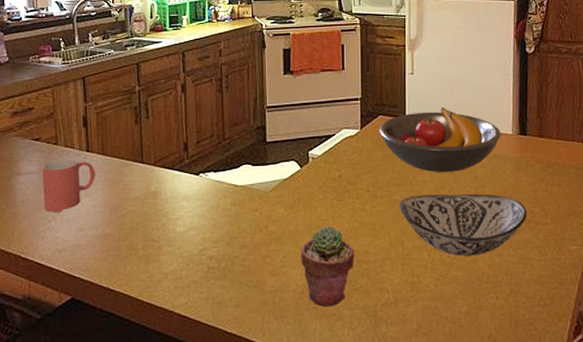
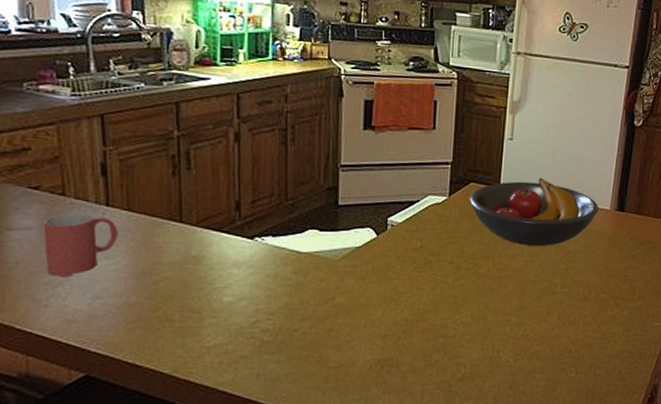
potted succulent: present [301,226,355,307] -> none [371,299,432,382]
decorative bowl: present [399,193,527,256] -> none [484,268,616,331]

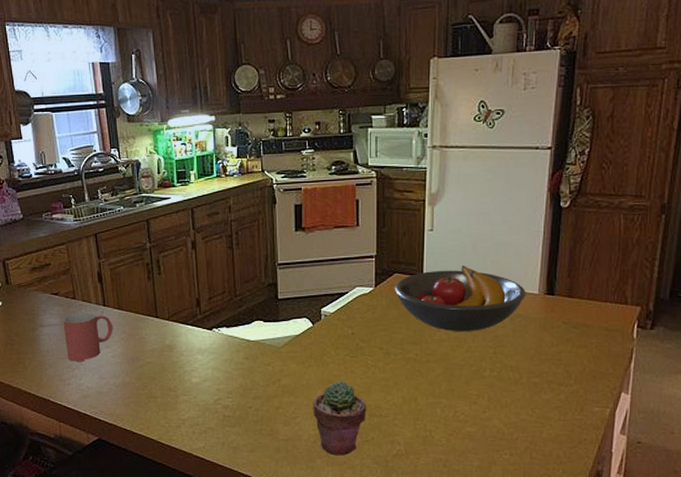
potted succulent: none [371,299,432,382] -> present [313,381,367,456]

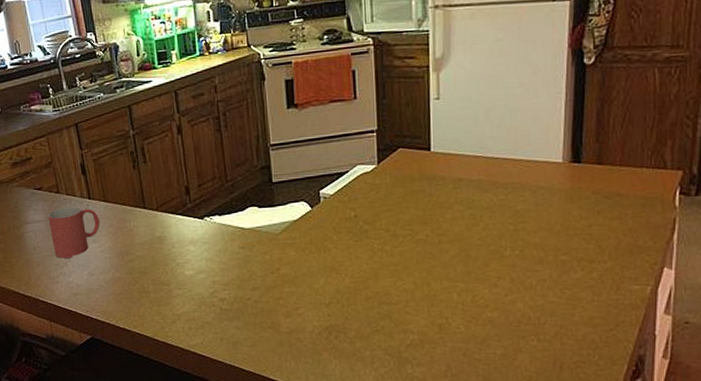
potted succulent: present [313,381,367,456] -> none [315,267,375,348]
fruit bowl: present [394,265,526,331] -> none [399,135,548,208]

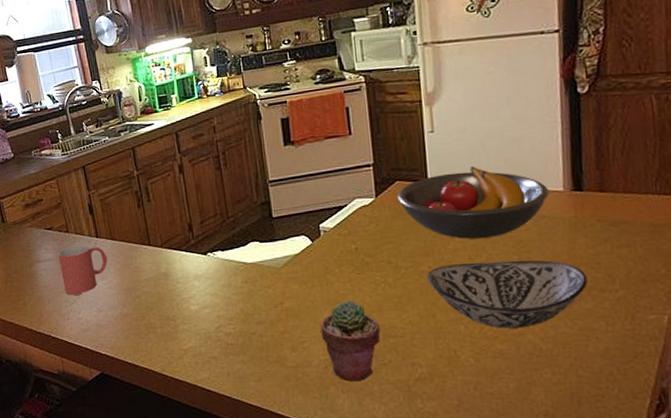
potted succulent: none [315,267,375,348] -> present [320,300,381,382]
fruit bowl: none [399,135,548,208] -> present [397,166,549,239]
decorative bowl: none [424,230,578,297] -> present [427,260,588,329]

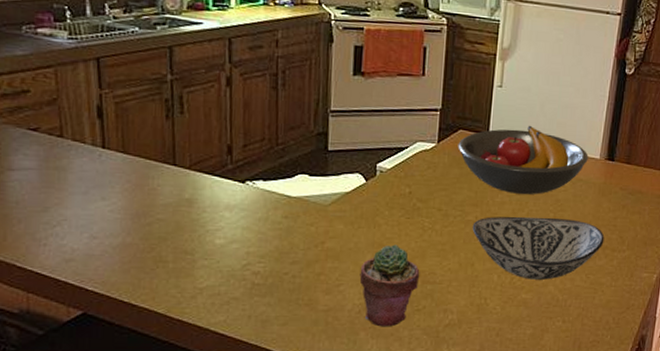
mug: present [58,244,108,295] -> none [42,153,114,217]

